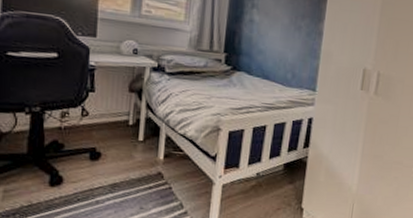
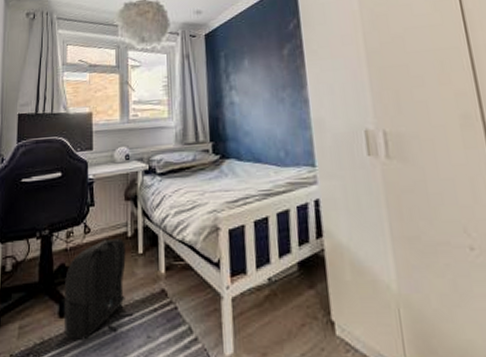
backpack: none [54,123,129,206] -> present [63,238,134,340]

